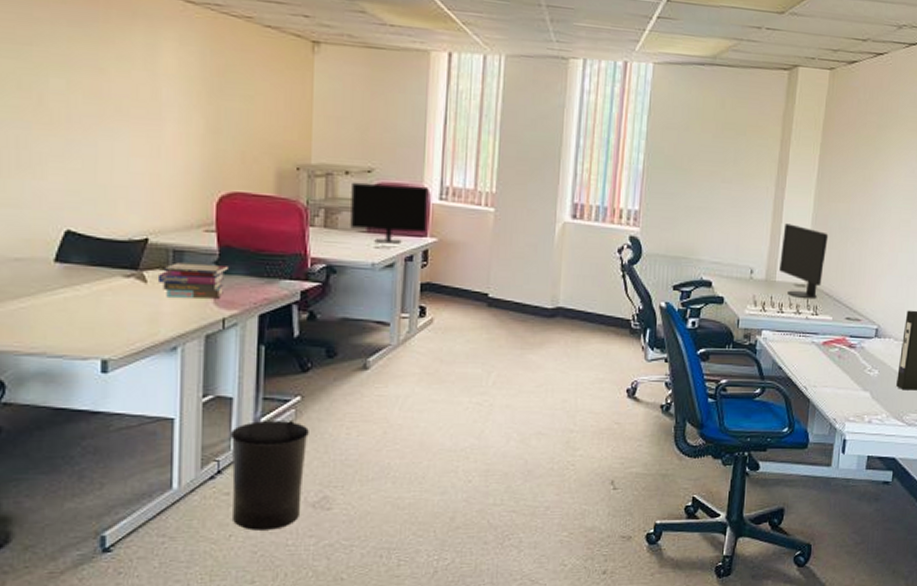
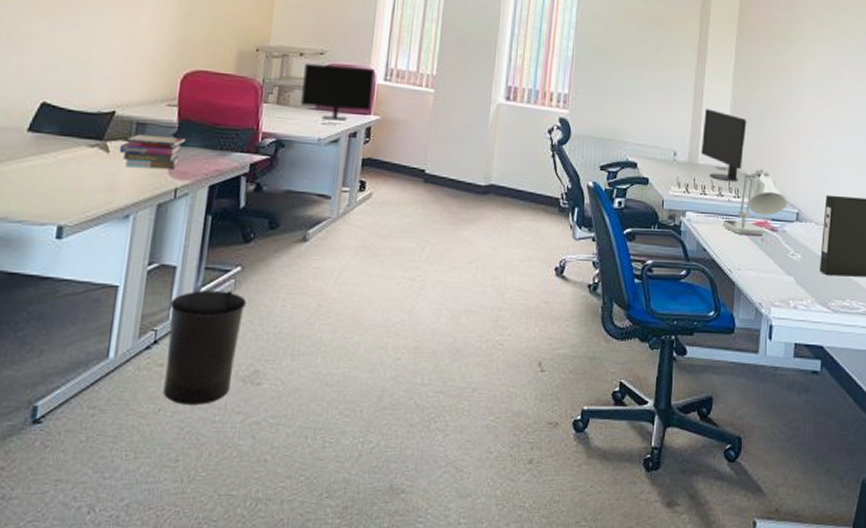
desk lamp: none [799,285,867,353] -> present [722,168,788,236]

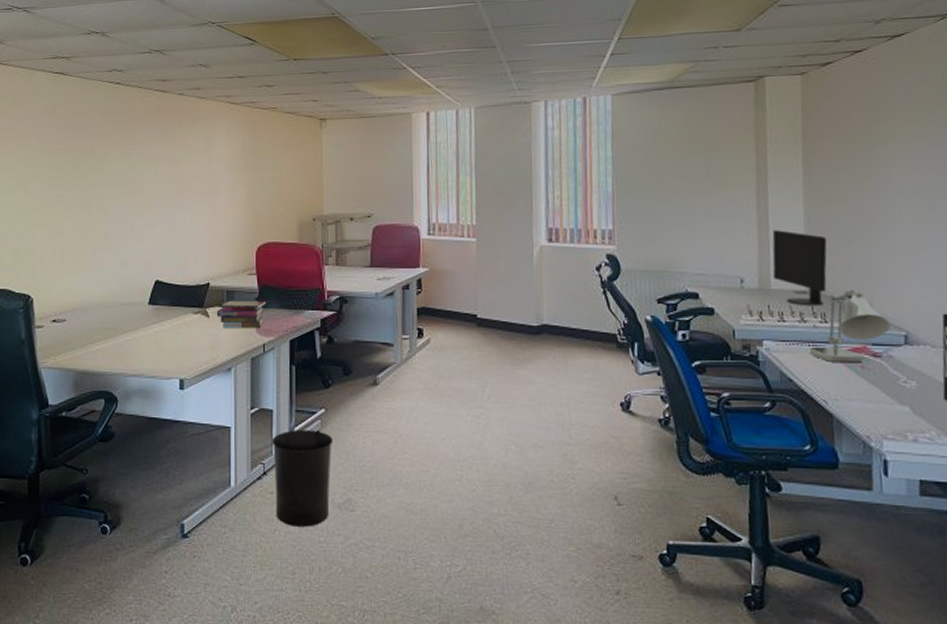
monitor: present [301,63,375,121] -> none [356,224,420,276]

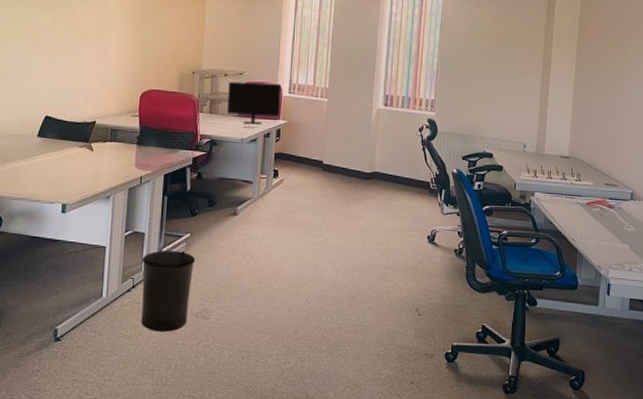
books: present [216,300,266,330] -> none [100,137,145,163]
monitor: none [356,224,420,276] -> present [227,81,282,125]
computer monitor: present [772,230,827,307] -> none [547,109,587,169]
desk lamp: present [809,289,891,363] -> none [566,157,623,212]

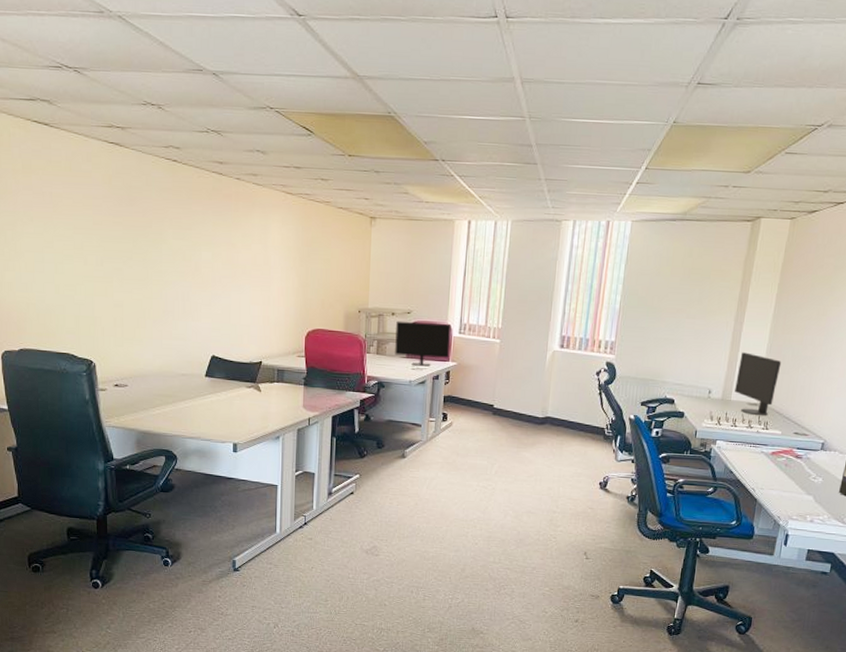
waste bin: present [141,251,195,332] -> none [312,490,364,566]
computer monitor: none [547,109,587,169] -> present [735,352,782,416]

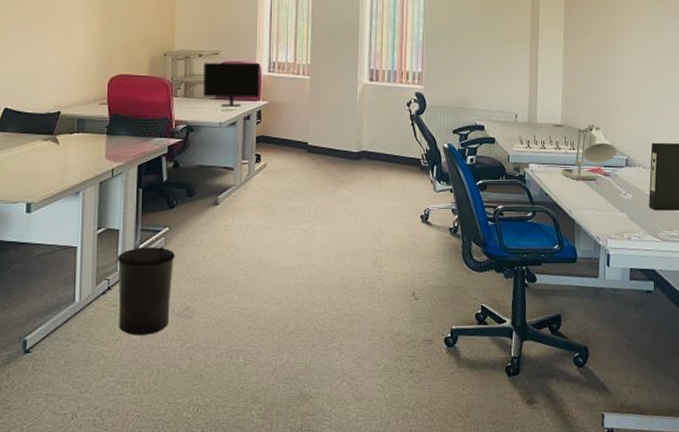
waste bin: none [312,490,364,566] -> present [117,247,175,335]
computer monitor: present [735,352,782,416] -> none [539,76,578,137]
desk lamp: none [749,404,814,462] -> present [561,124,618,181]

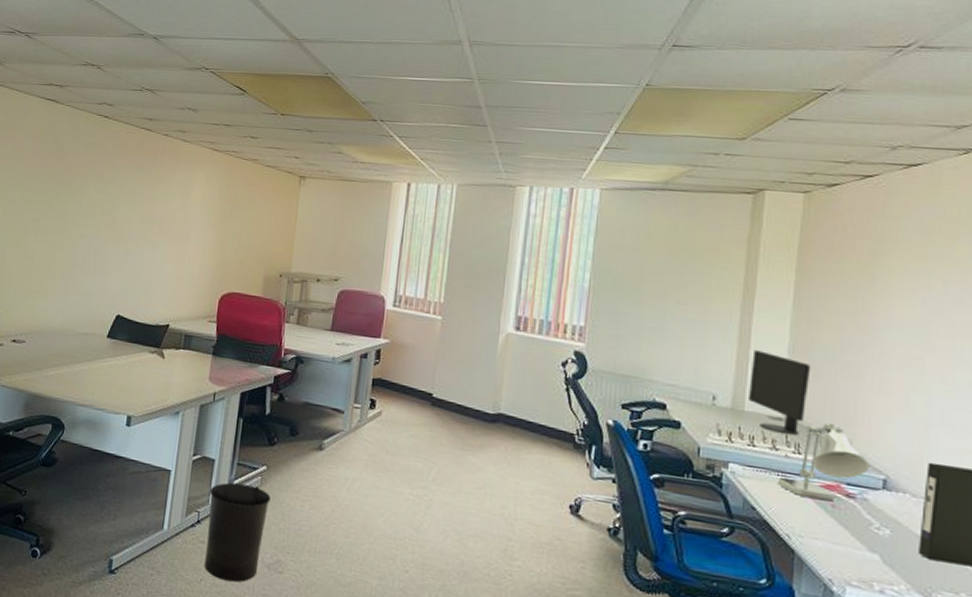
monitor: present [203,62,260,107] -> none [317,288,385,343]
computer monitor: none [539,76,578,137] -> present [749,350,811,436]

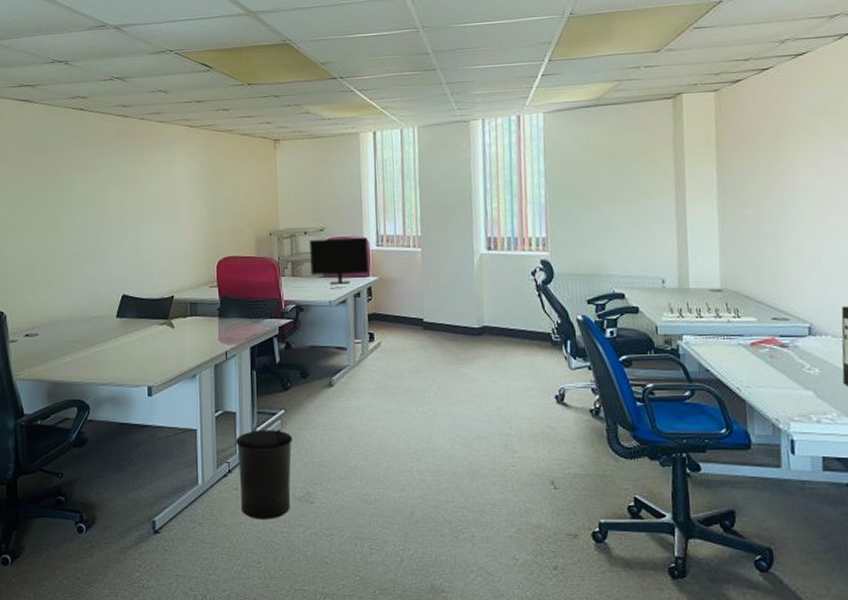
monitor: none [317,288,385,343] -> present [309,237,370,285]
computer monitor: present [749,350,811,436] -> none [690,234,739,303]
desk lamp: present [777,423,870,502] -> none [724,286,797,354]

